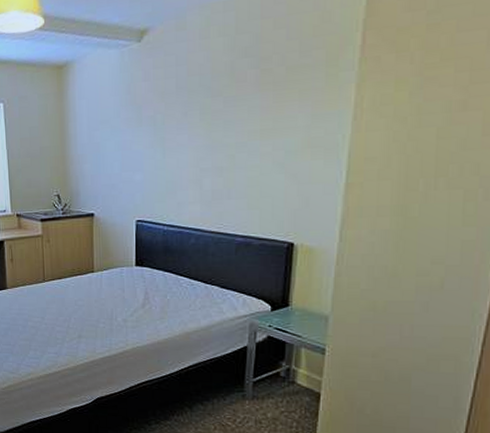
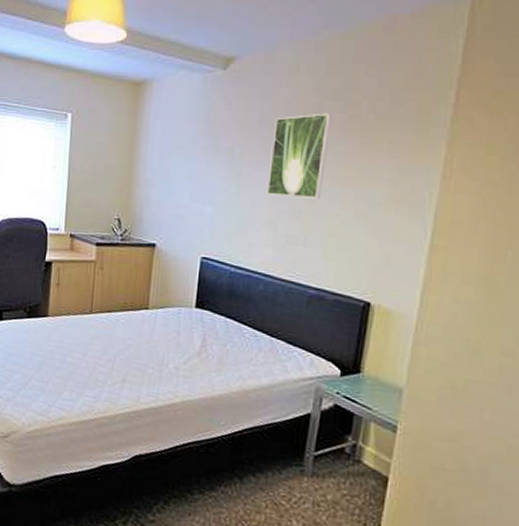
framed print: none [189,71,244,156] -> present [266,113,332,199]

